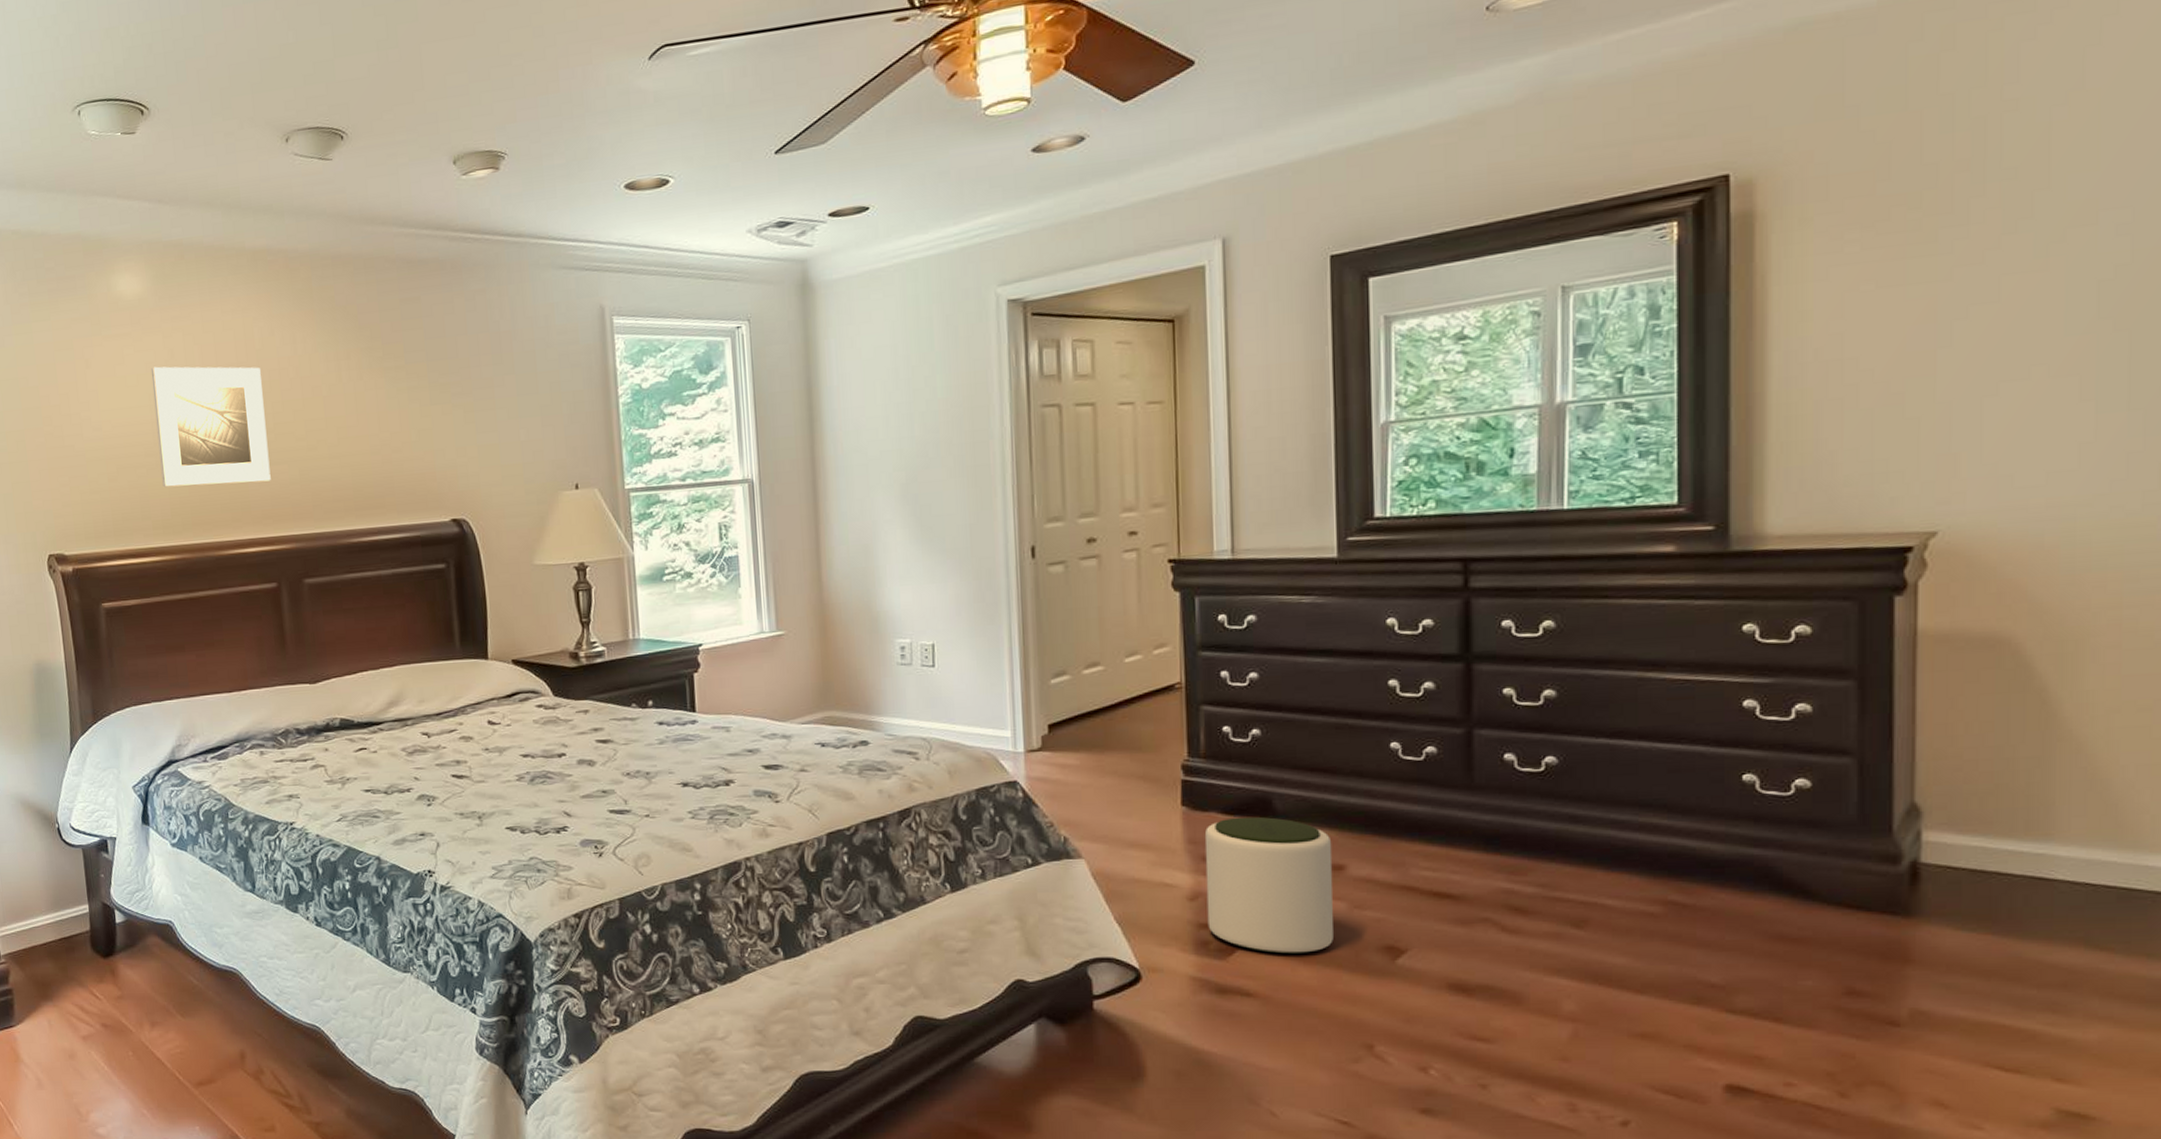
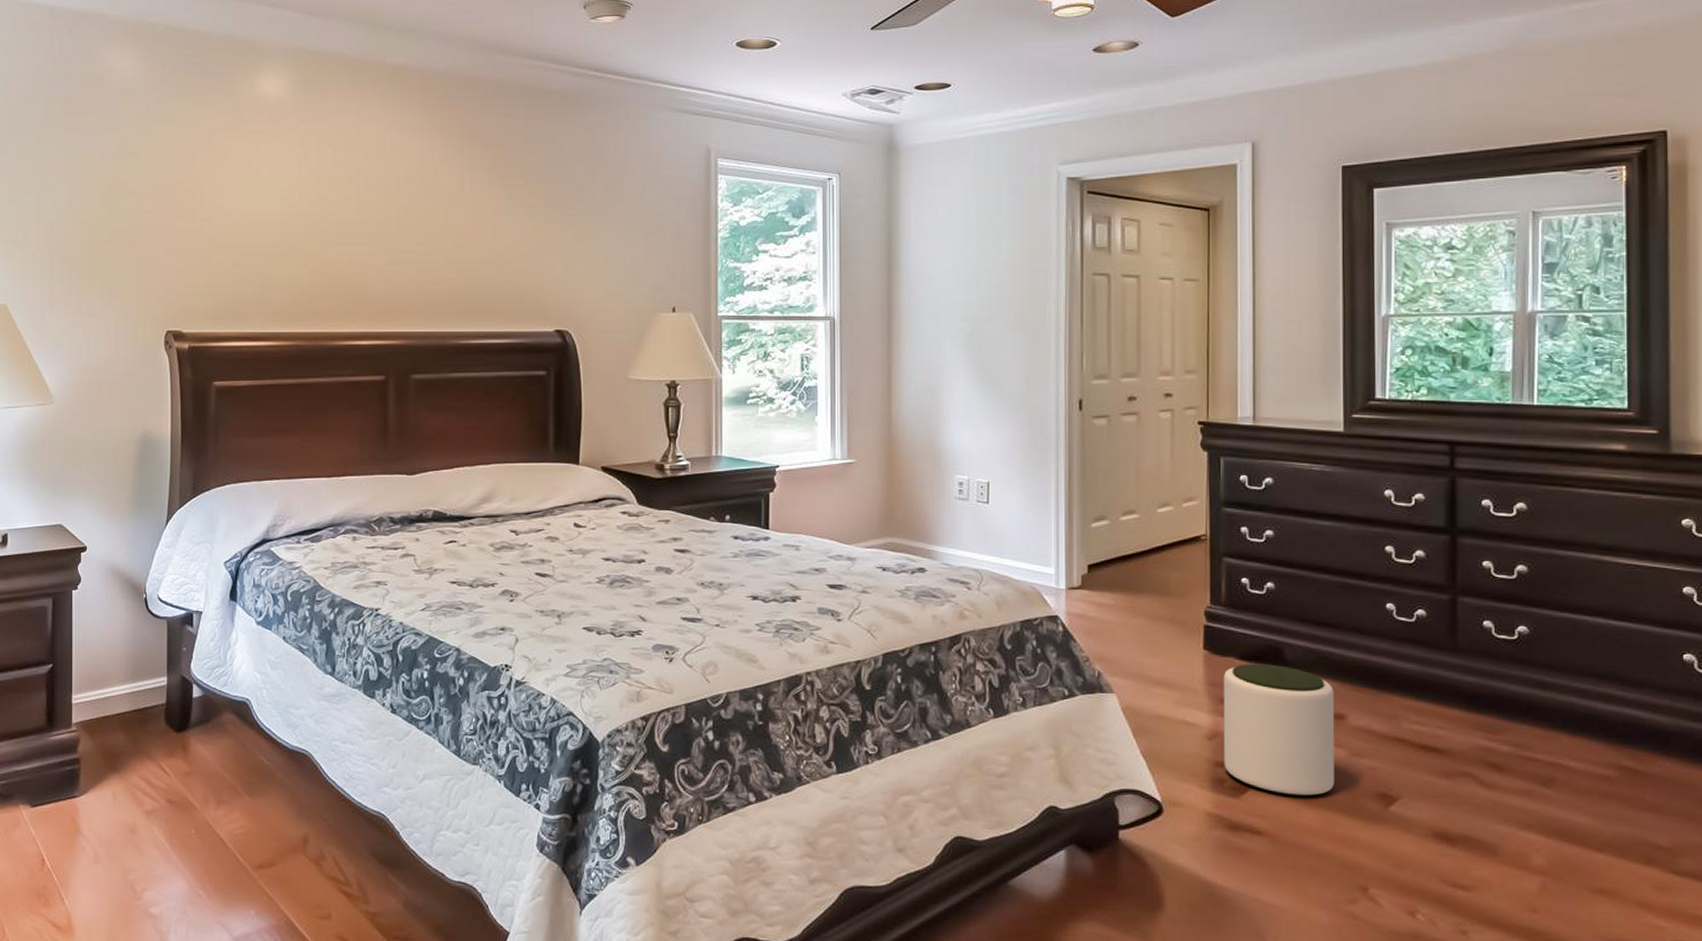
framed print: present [151,366,271,488] -> none [284,163,389,280]

